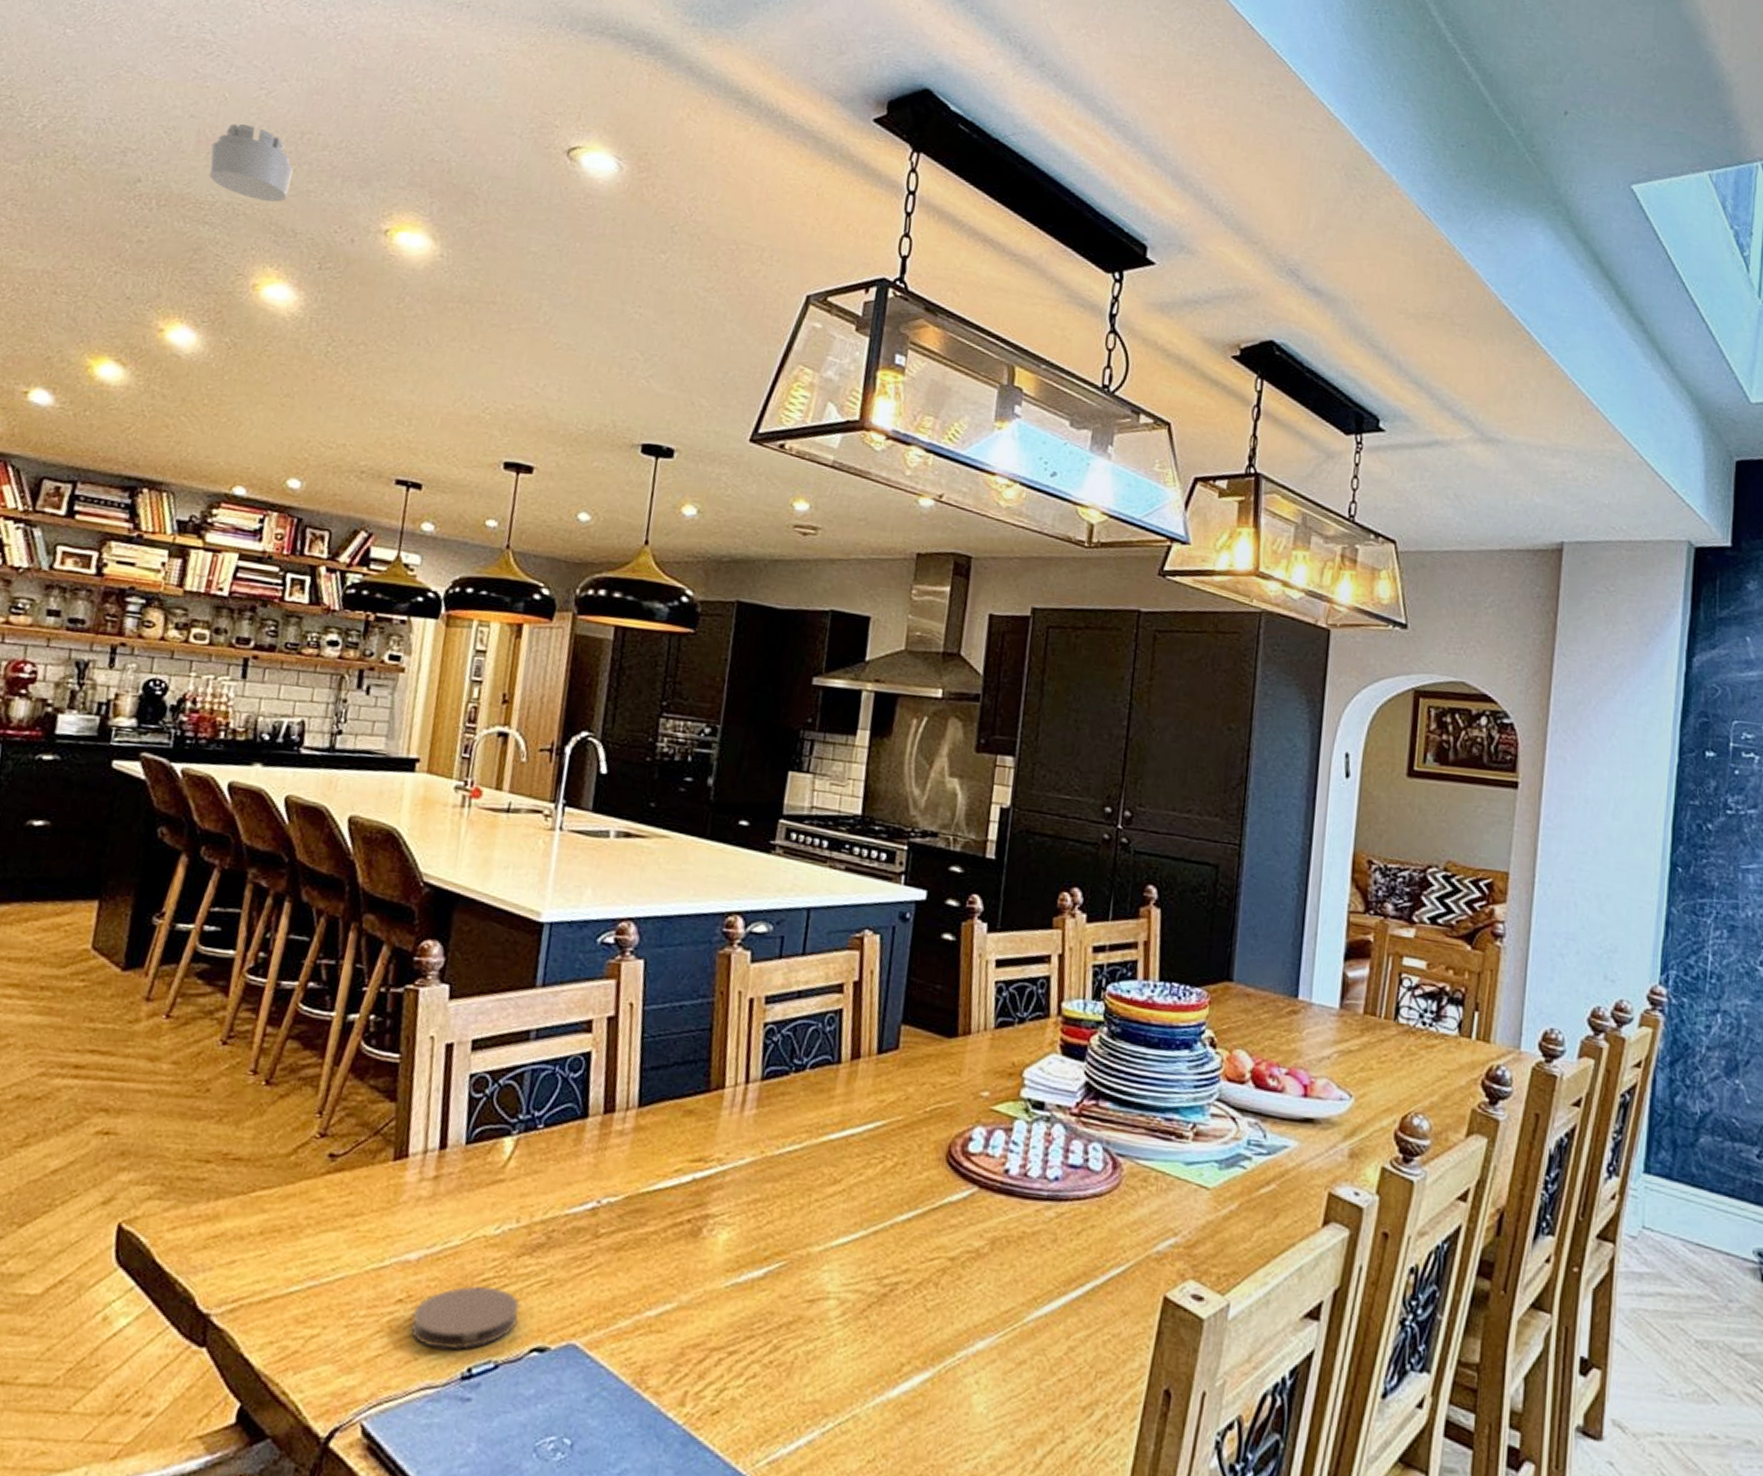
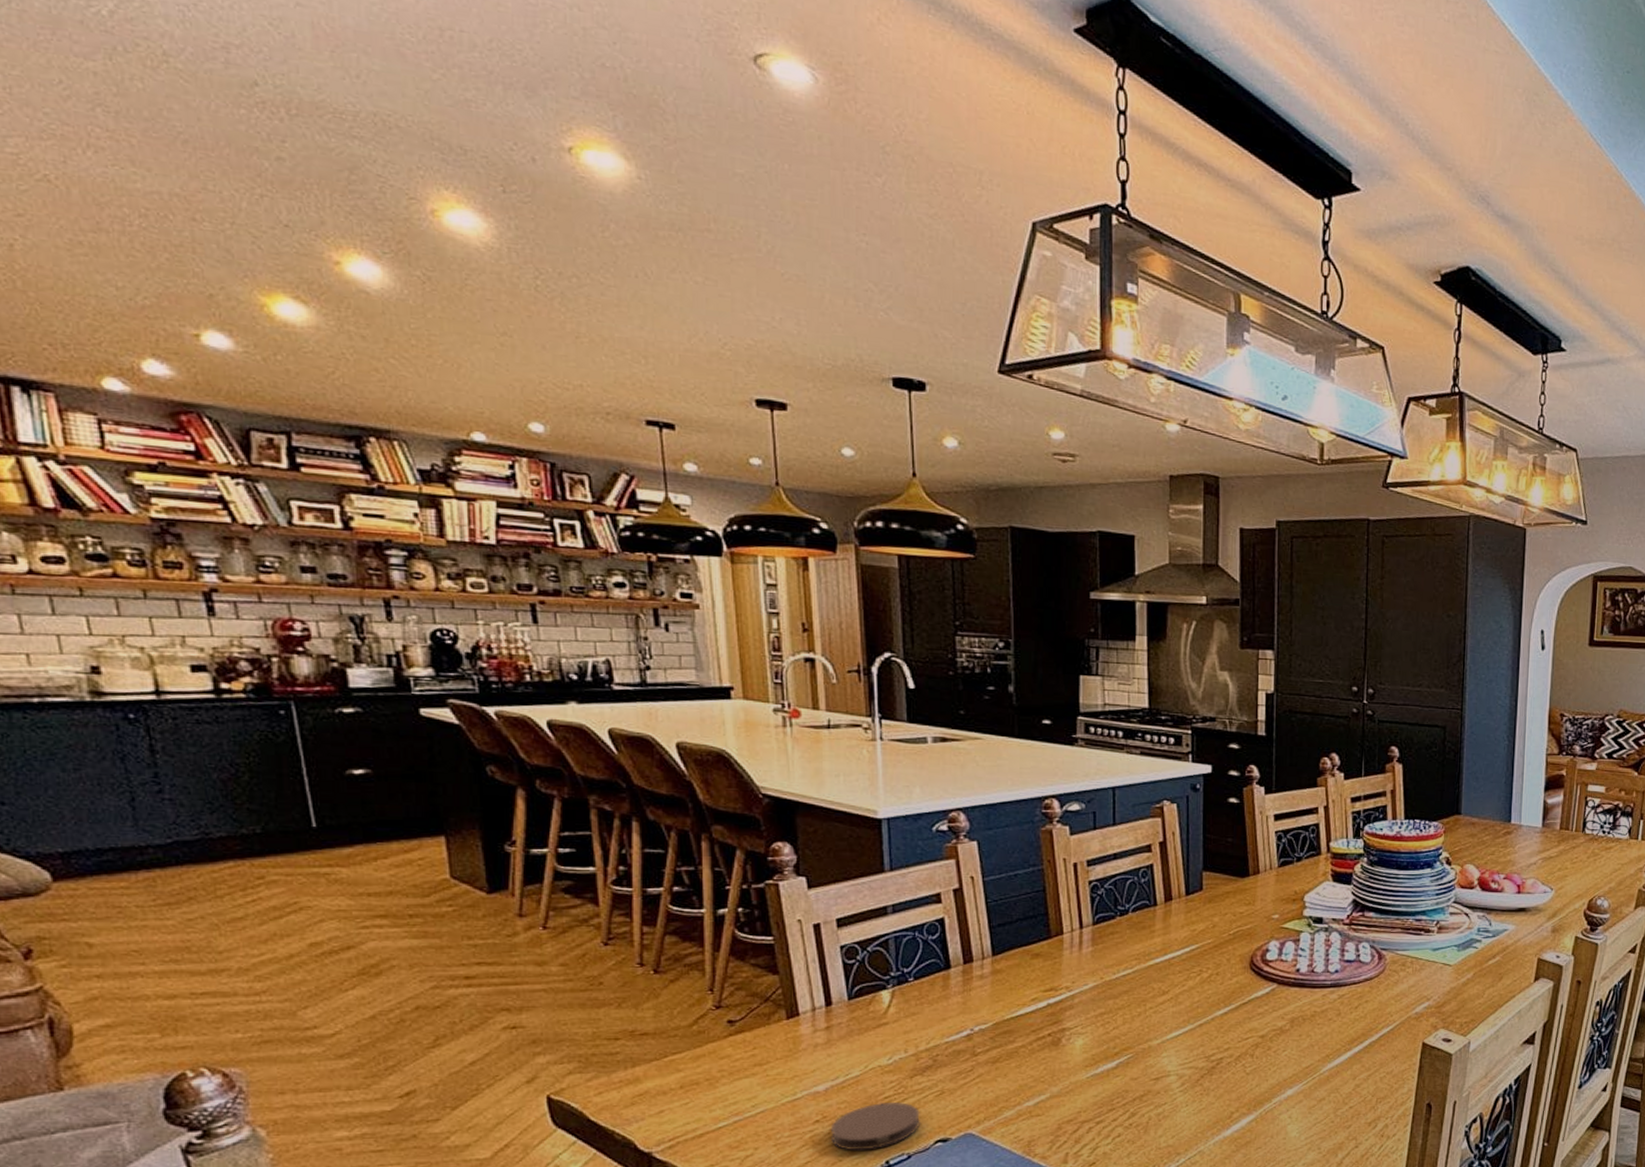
smoke detector: present [209,123,293,202] -> none [333,15,443,113]

